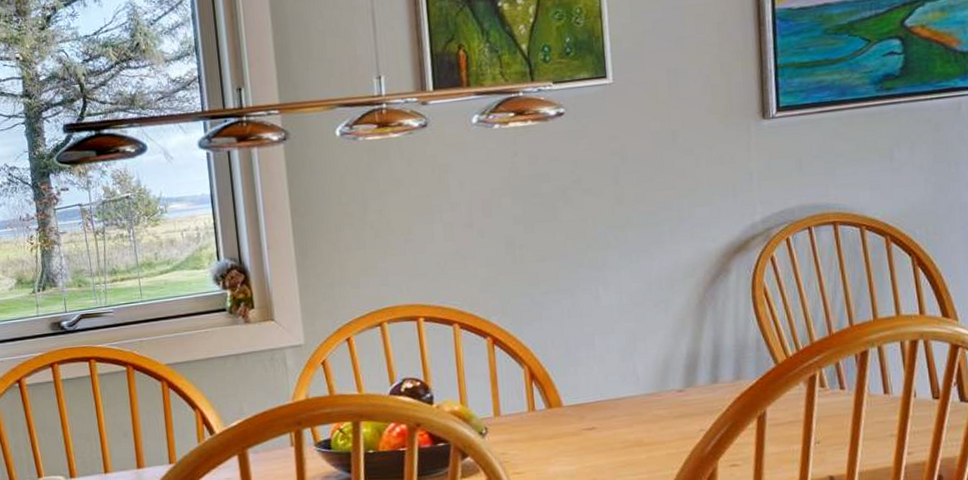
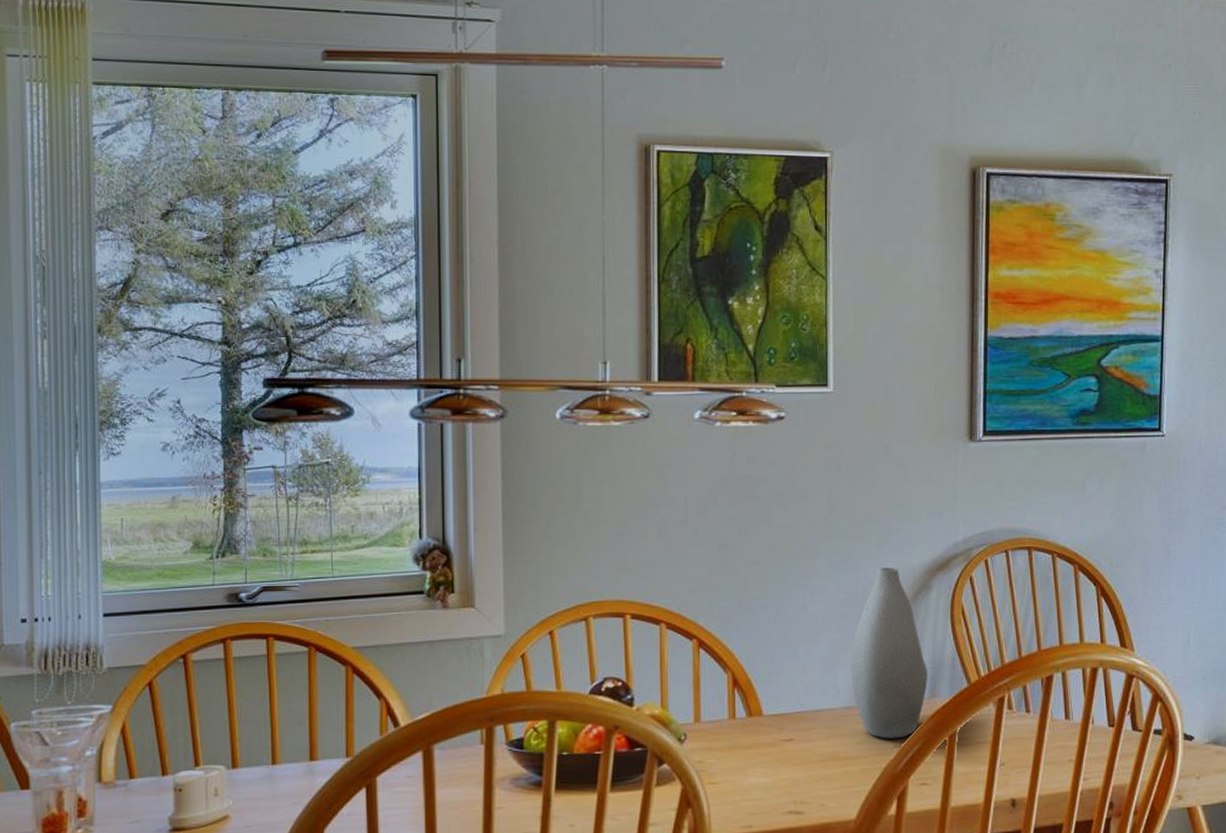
vase: none [648,253,732,423] -> present [850,568,928,739]

